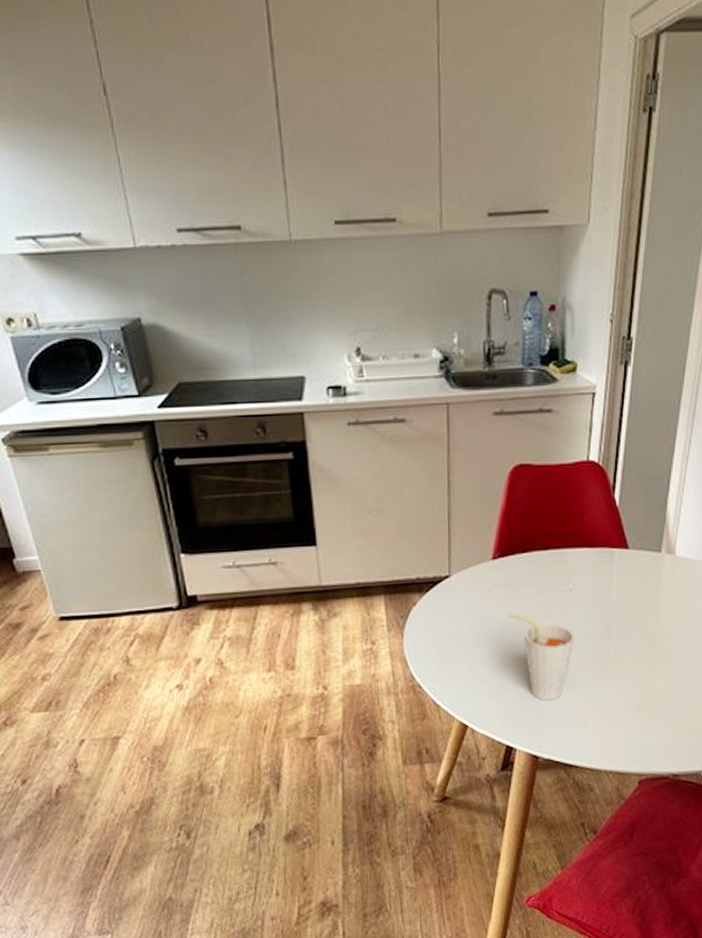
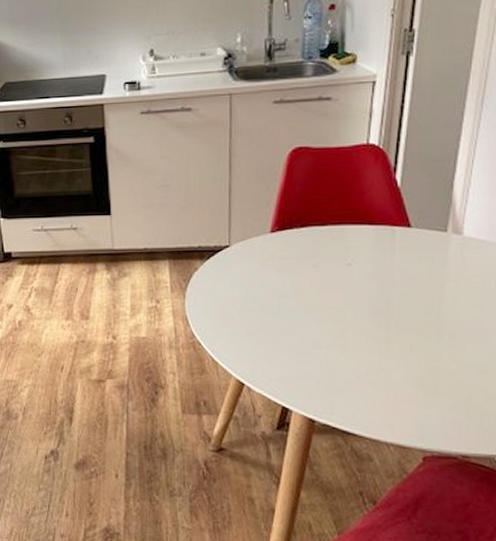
cup: present [508,613,575,702] -> none [285,283,353,369]

